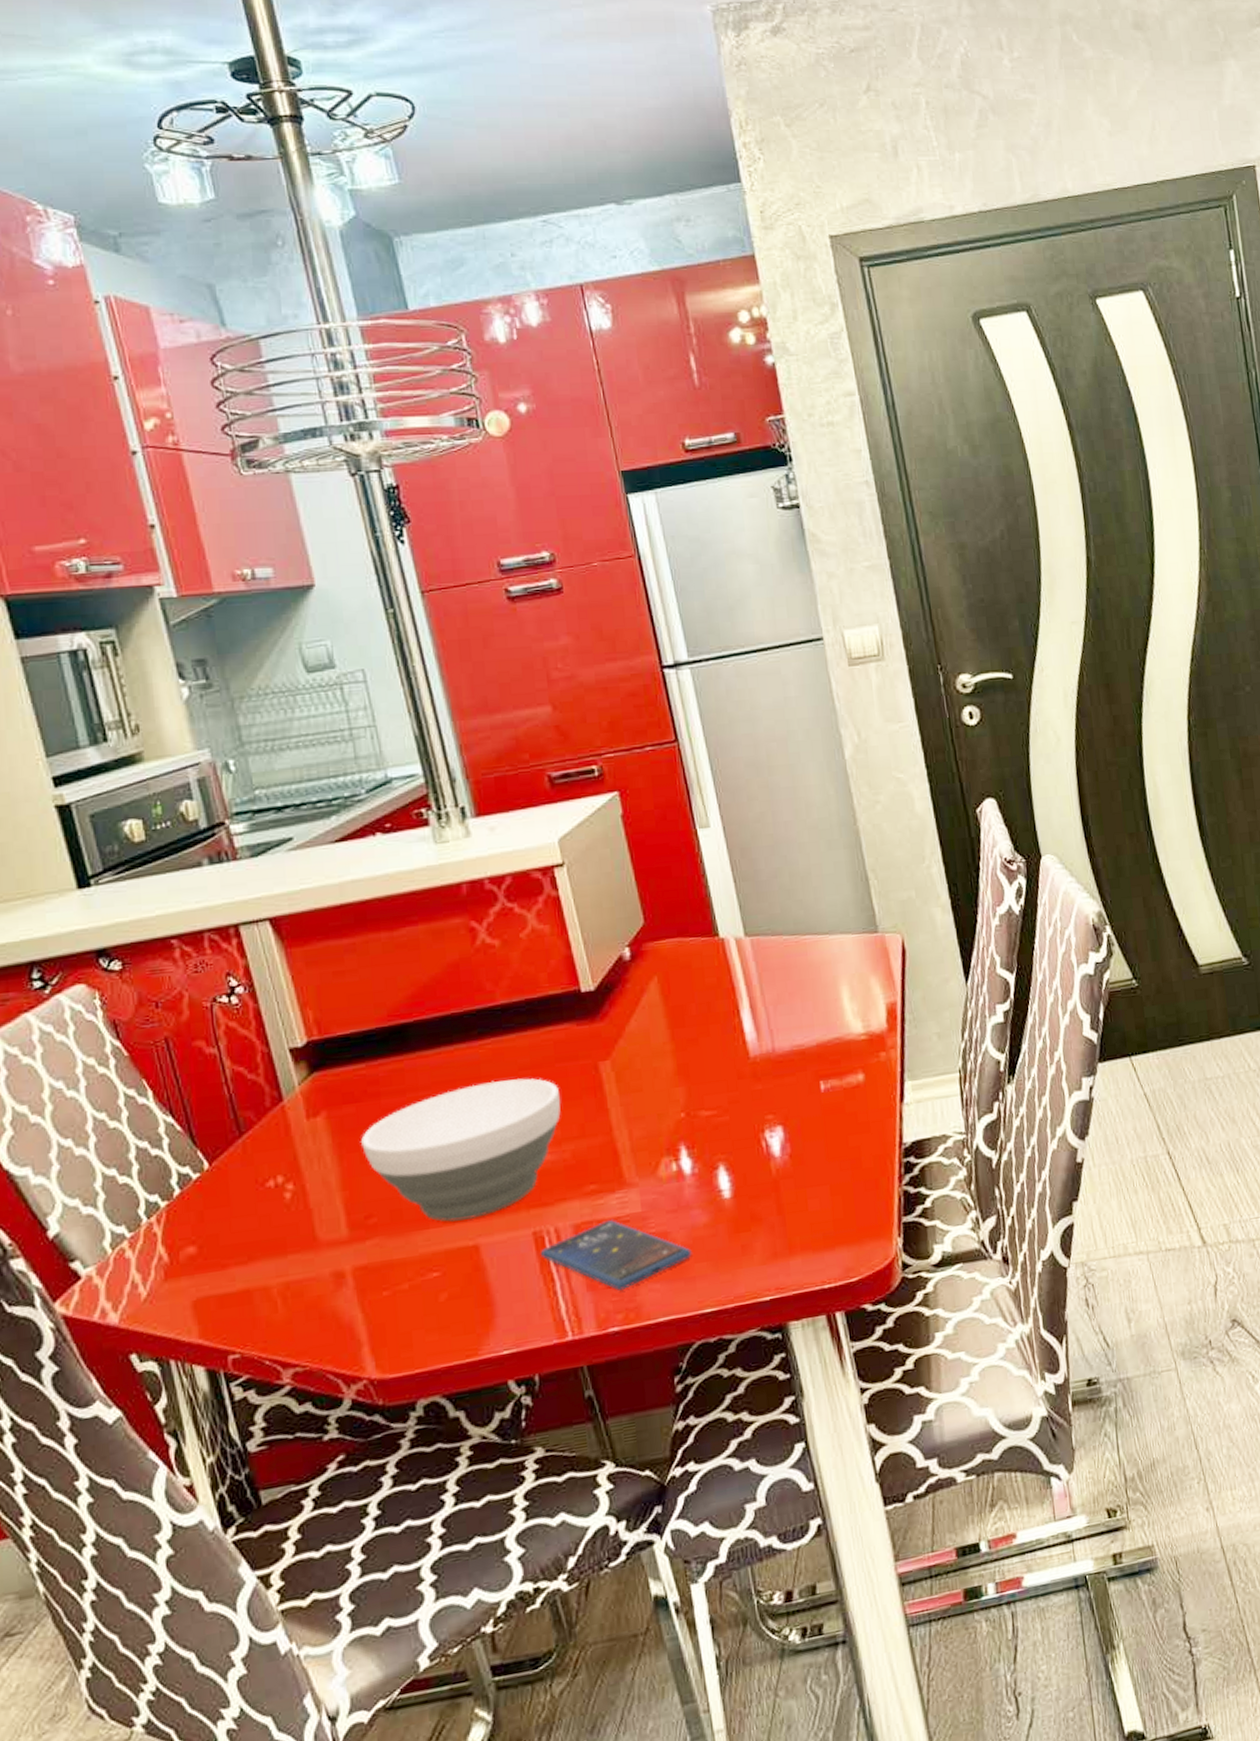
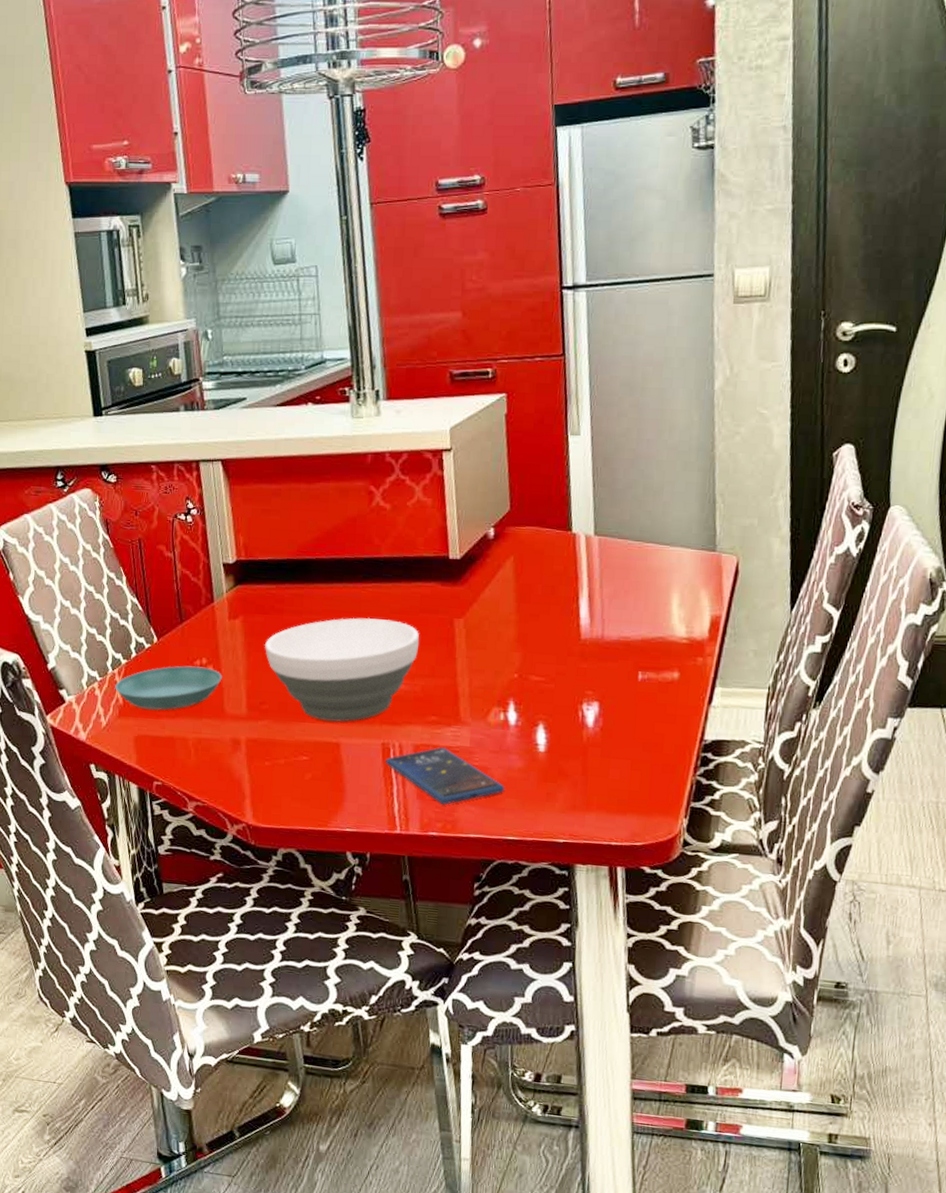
saucer: none [154,1187,308,1262] -> present [115,665,222,711]

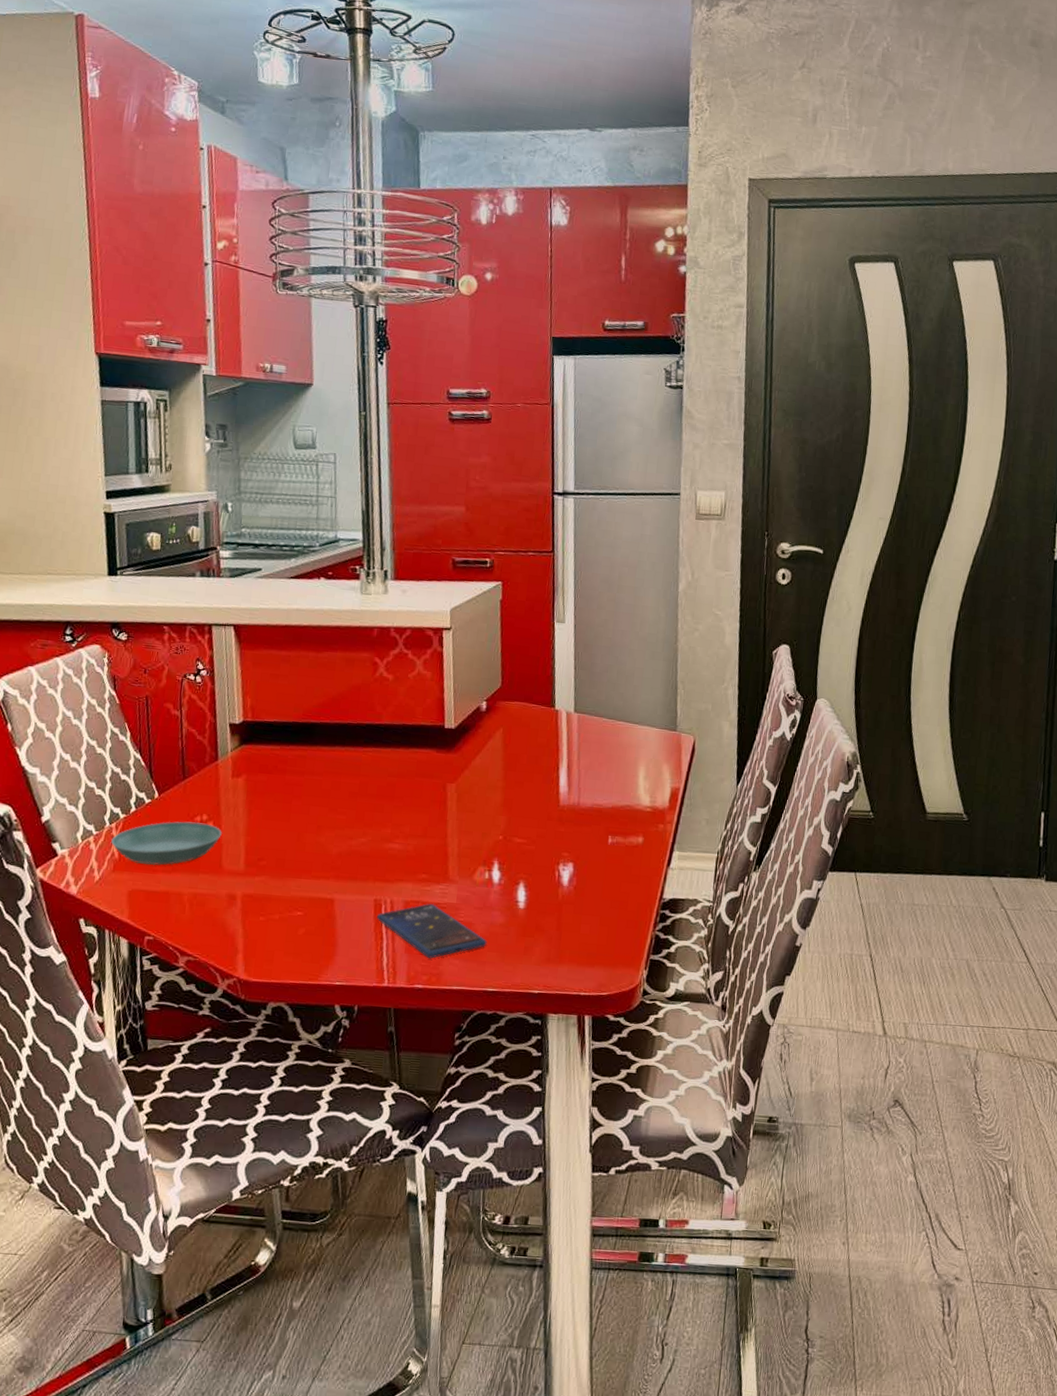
bowl: present [264,617,420,722] -> none [265,779,414,879]

